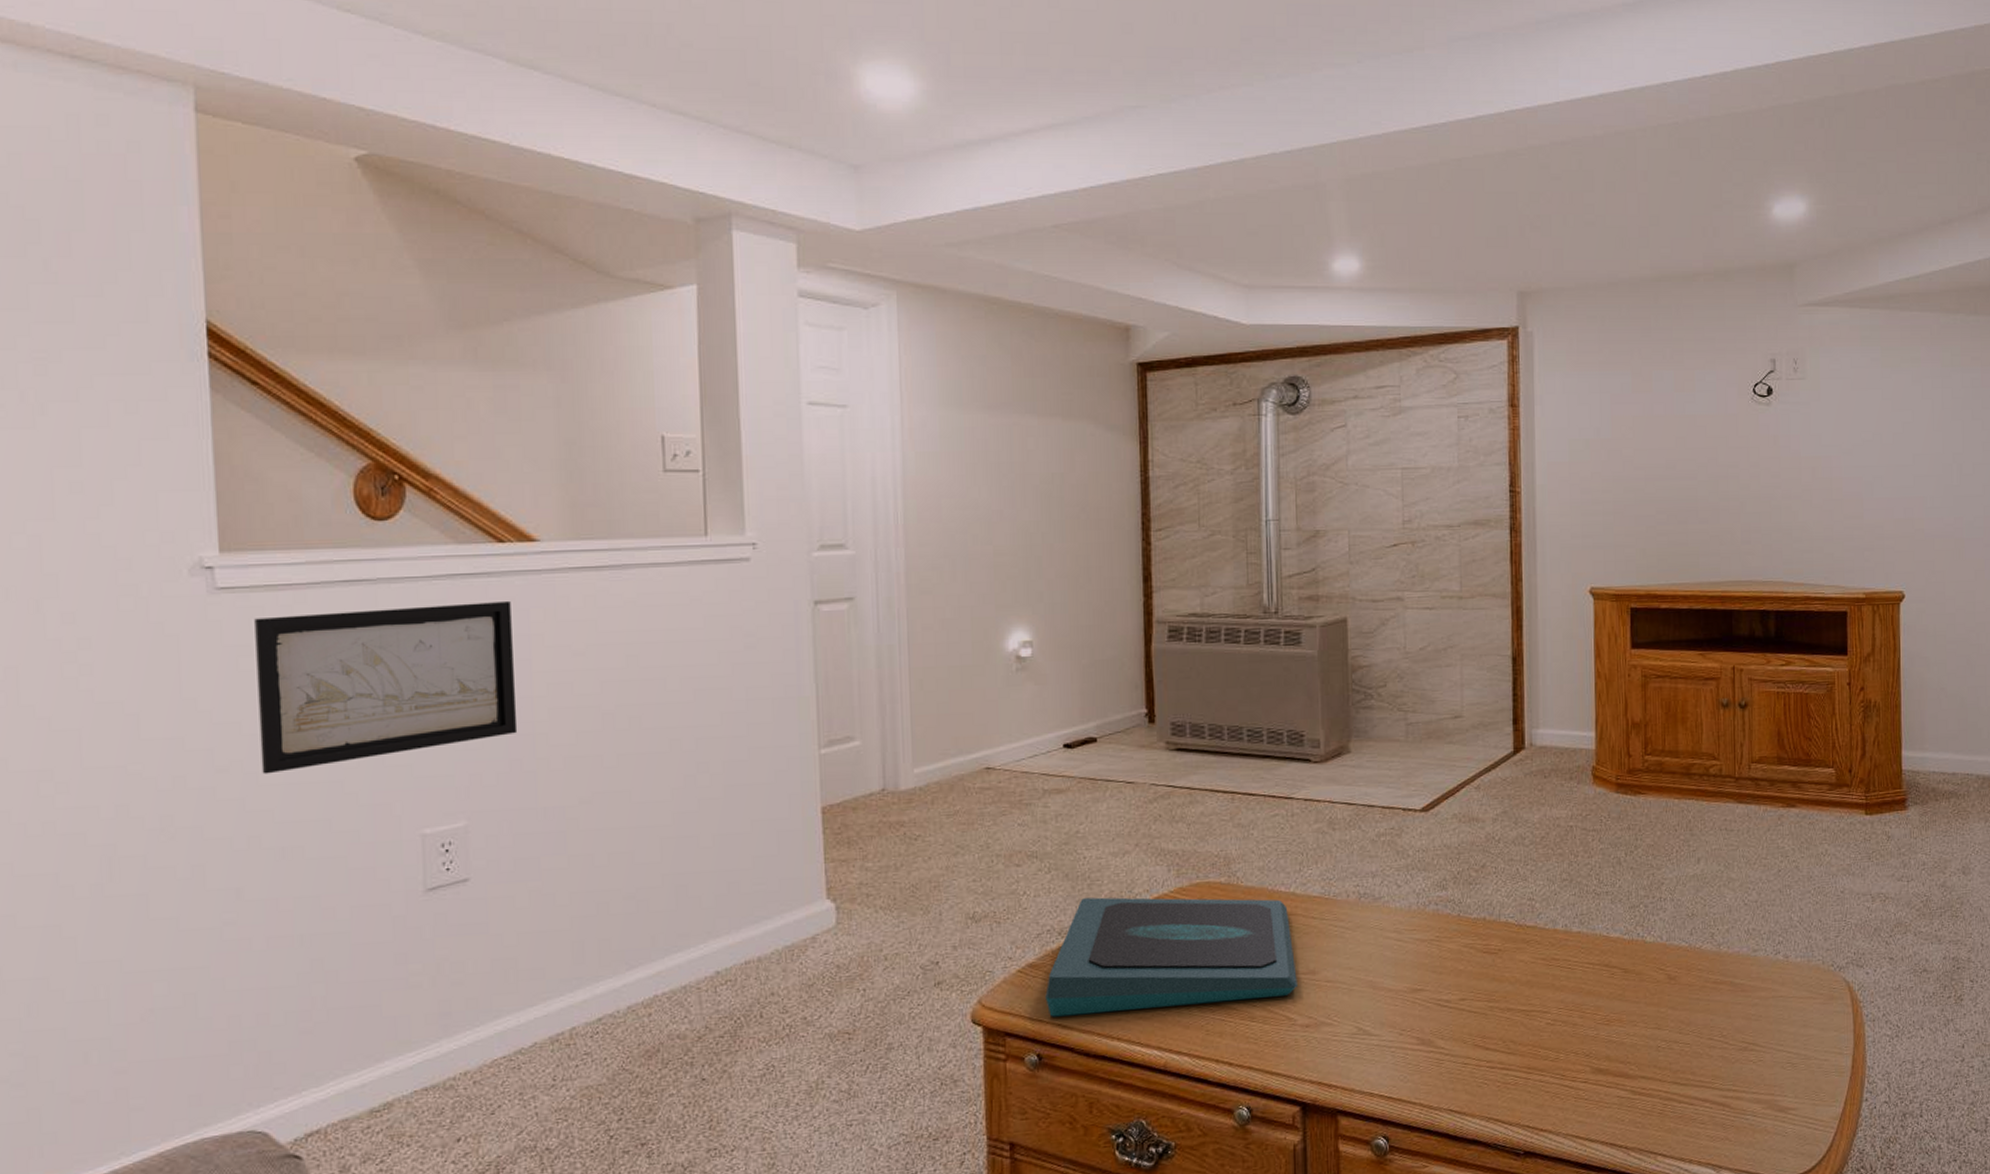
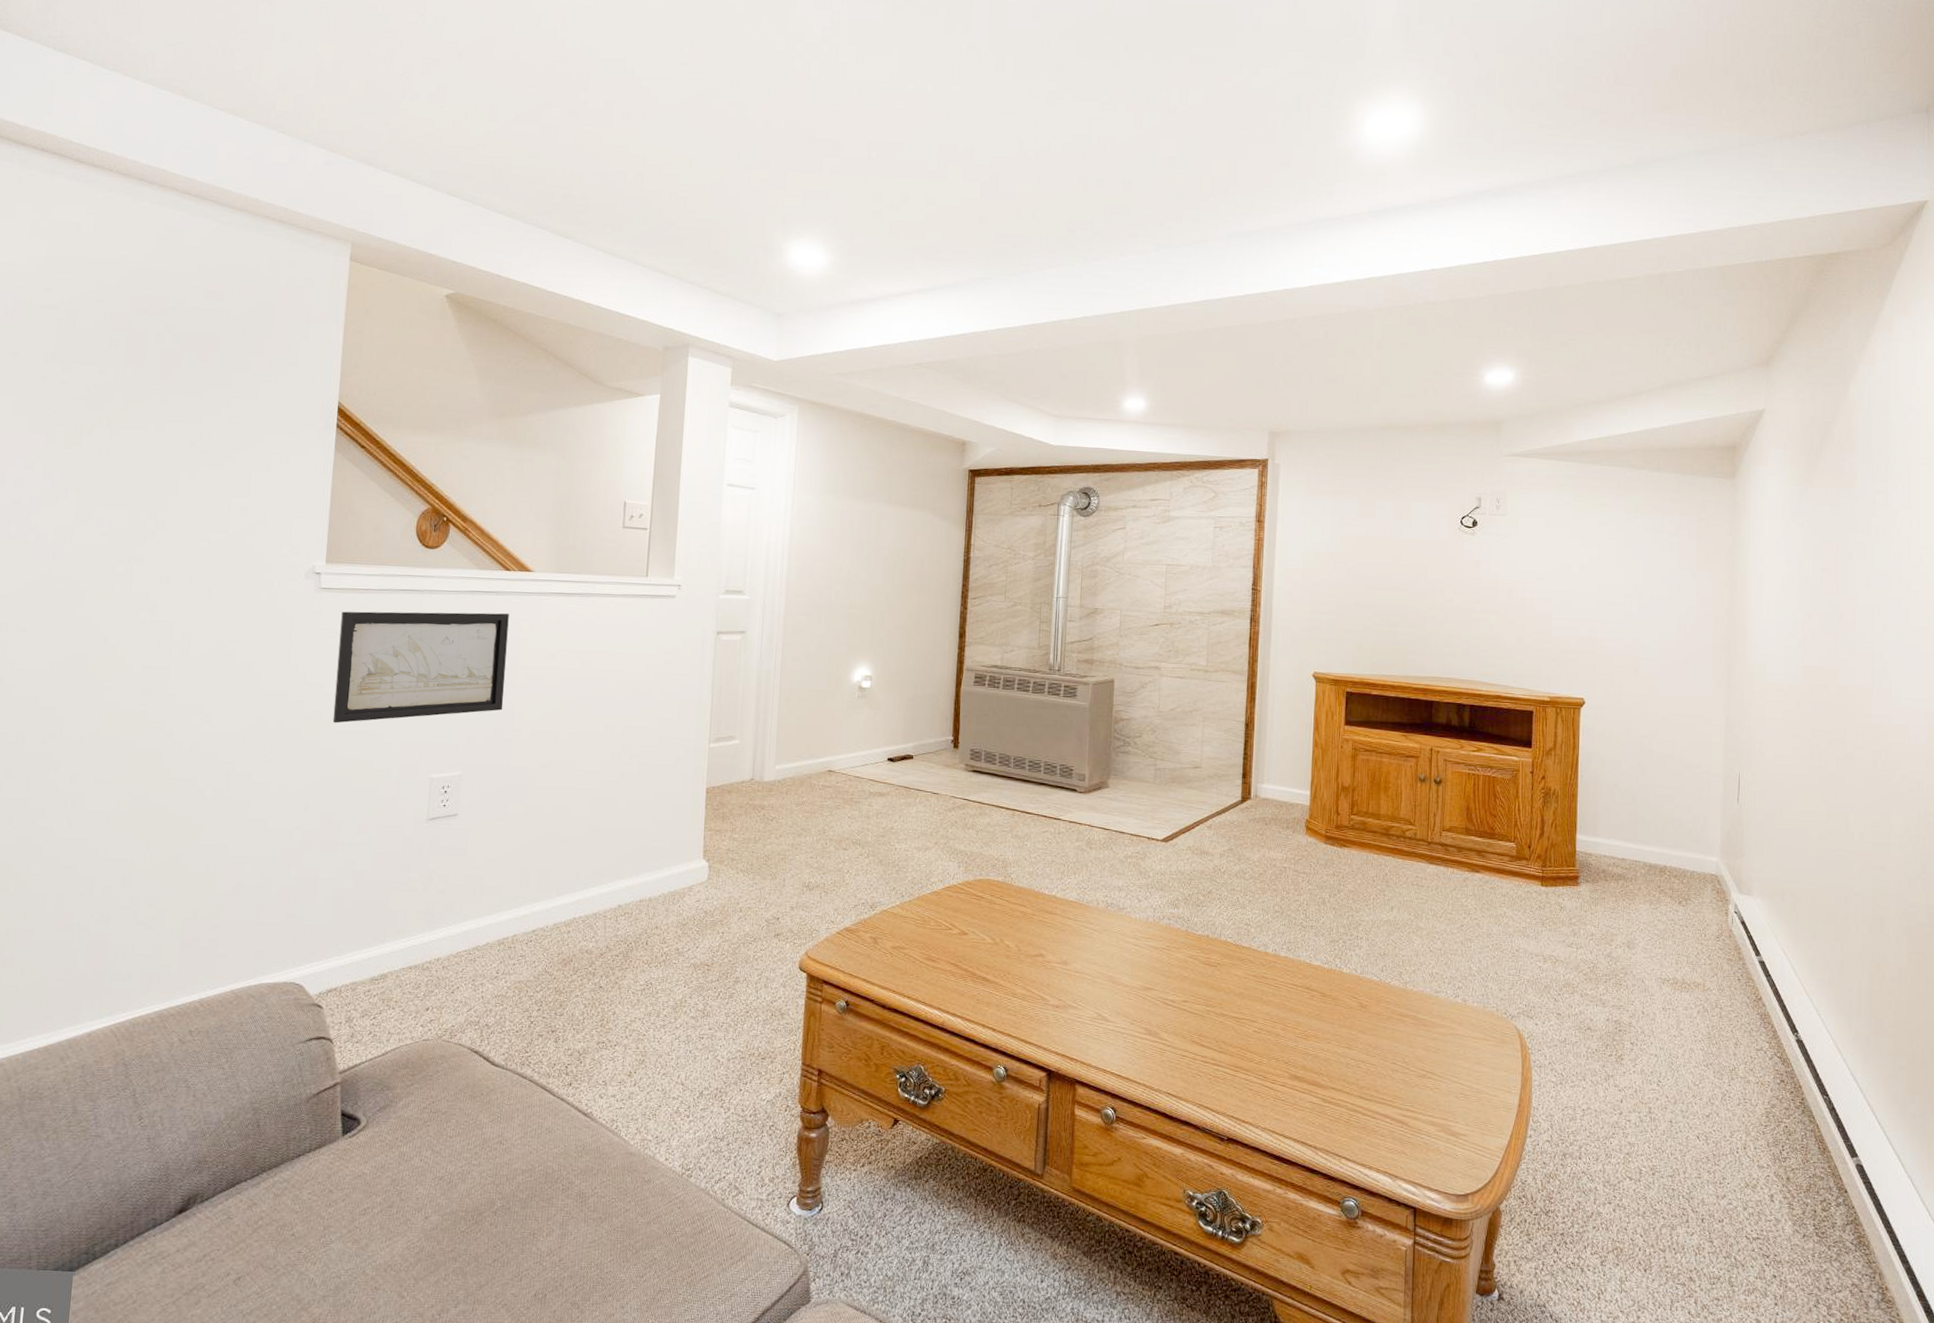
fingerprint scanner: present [1045,897,1297,1017] -> none [856,881,1052,979]

